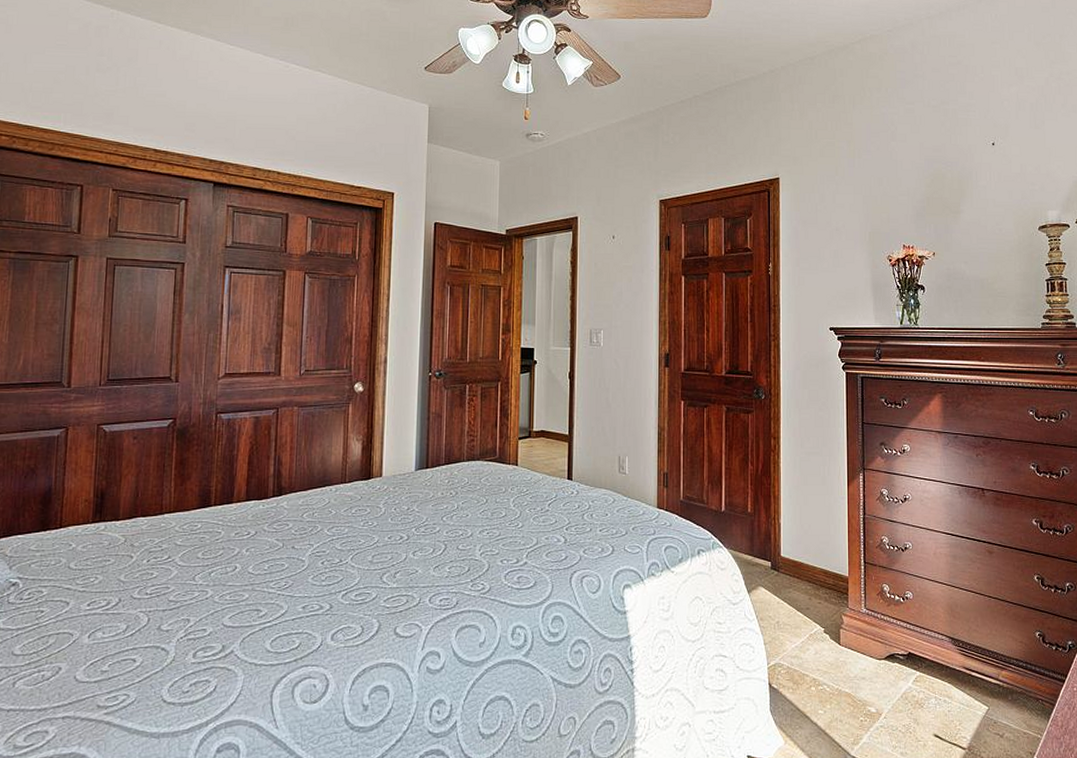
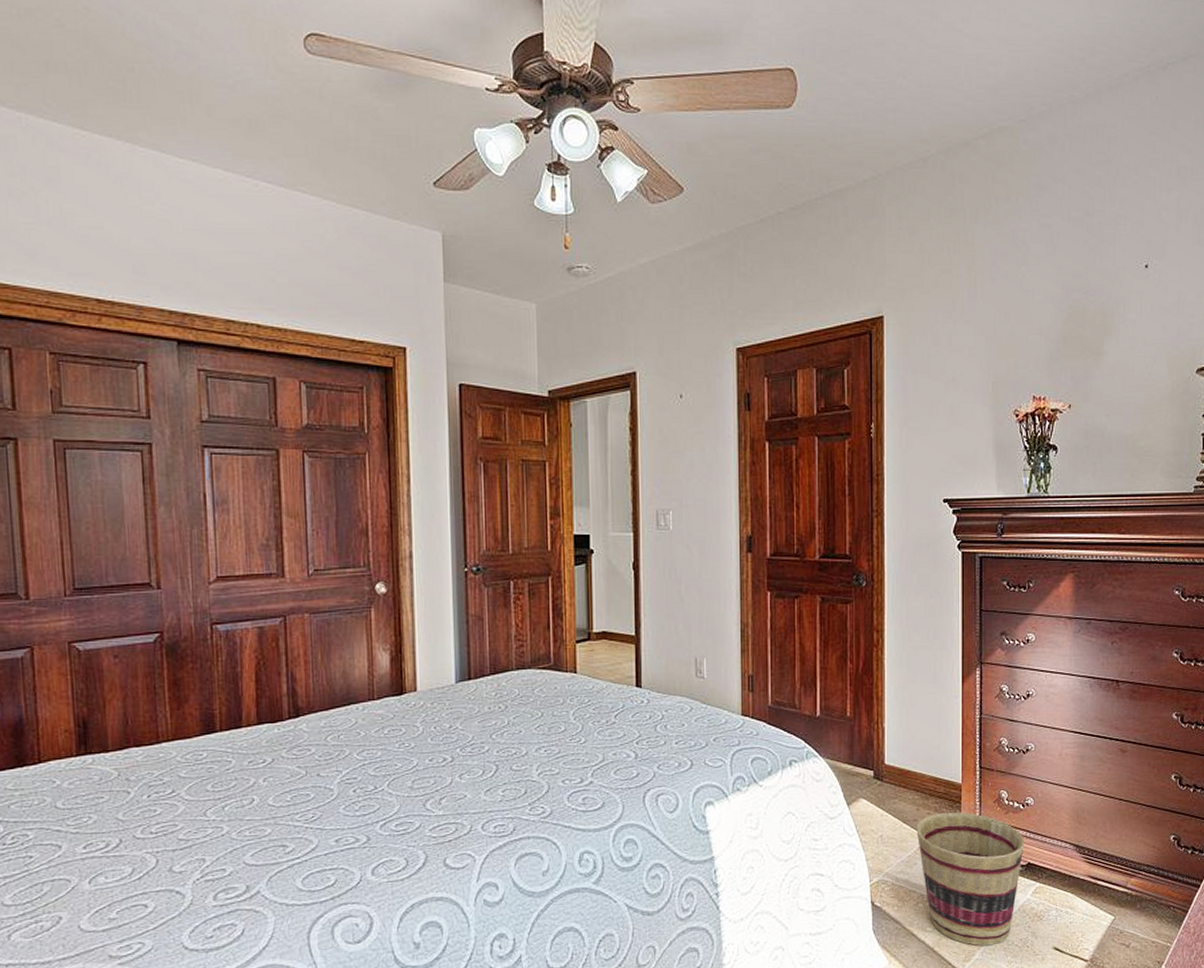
basket: none [809,602,905,731] -> present [916,811,1024,946]

